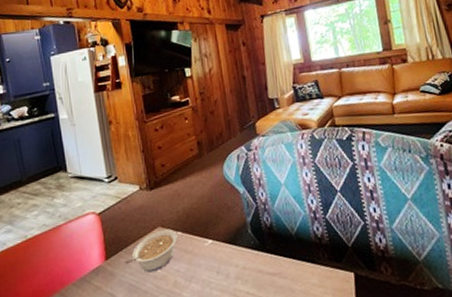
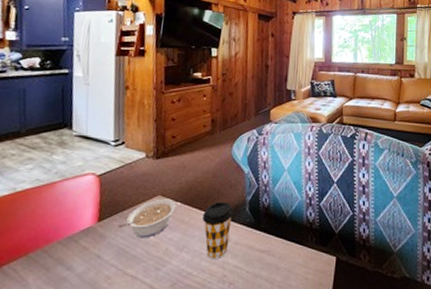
coffee cup: none [204,226,237,288] -> present [201,202,234,260]

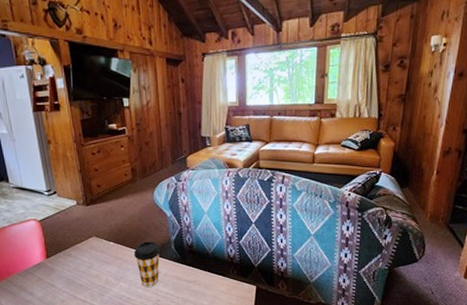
legume: present [117,198,176,238] -> none [63,239,110,271]

